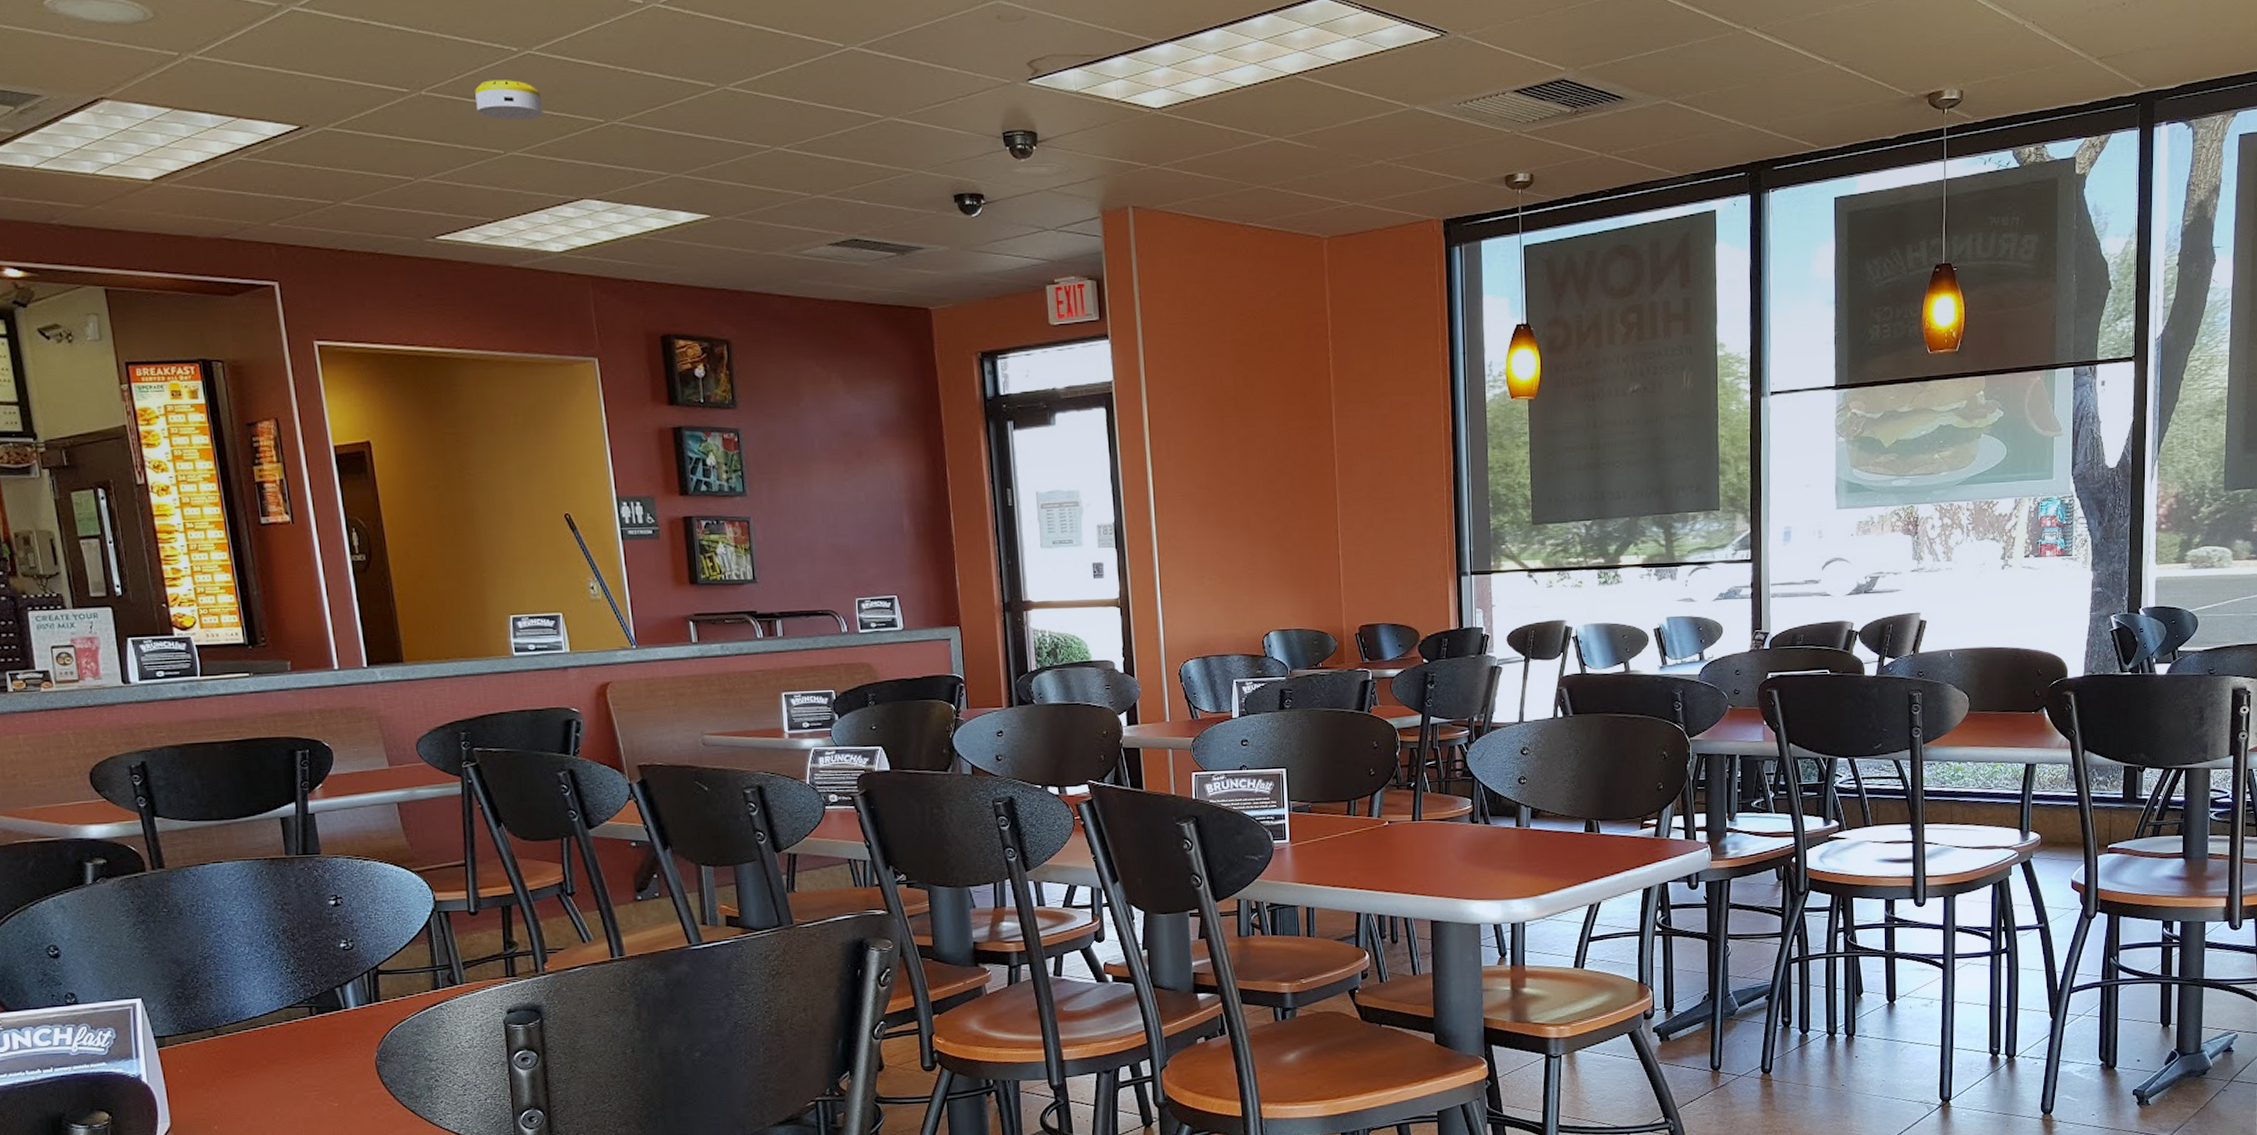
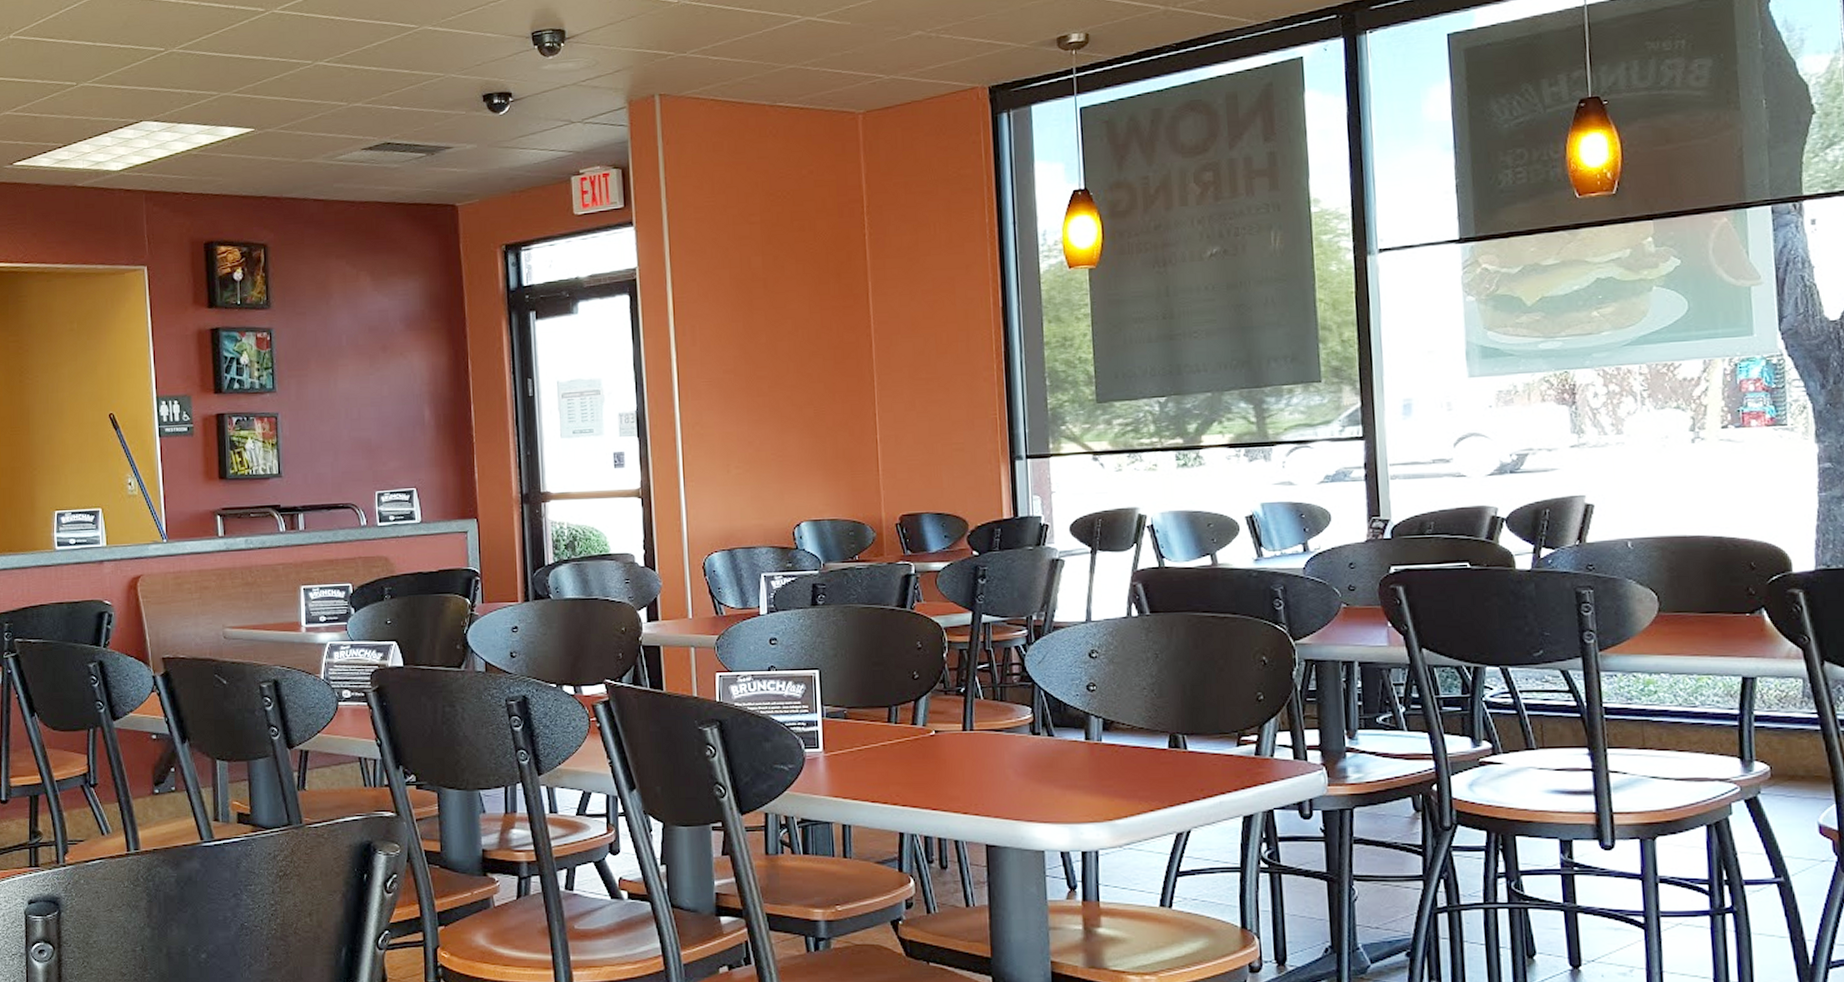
smoke detector: present [475,80,544,121] -> none [55,19,112,55]

